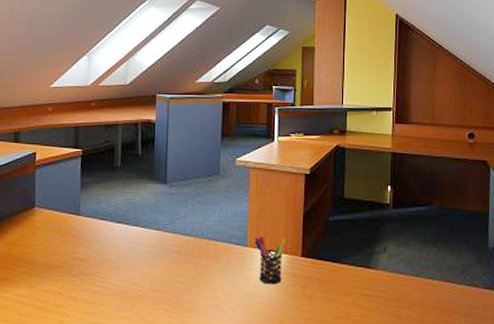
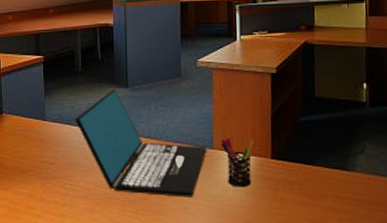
laptop: none [110,185,241,295] -> present [75,89,207,198]

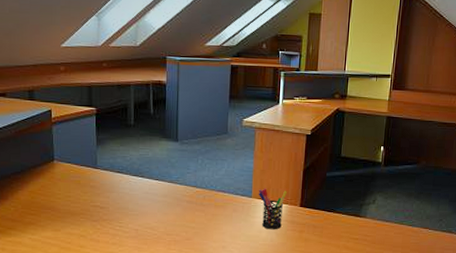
laptop: present [75,89,207,198] -> none [126,142,246,238]

